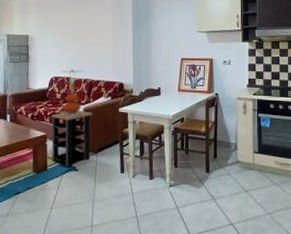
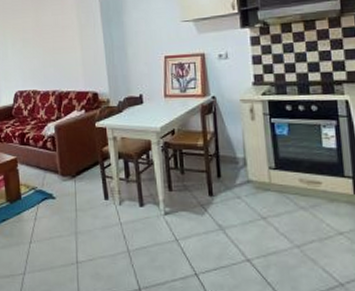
side table: present [51,111,93,167] -> none [19,128,68,195]
table lamp: present [58,69,87,116] -> none [25,80,56,136]

